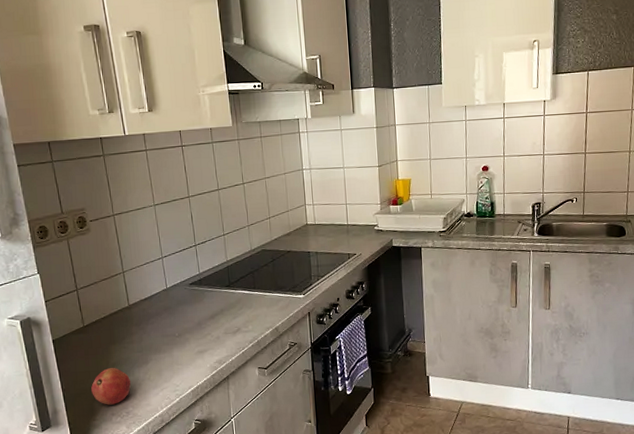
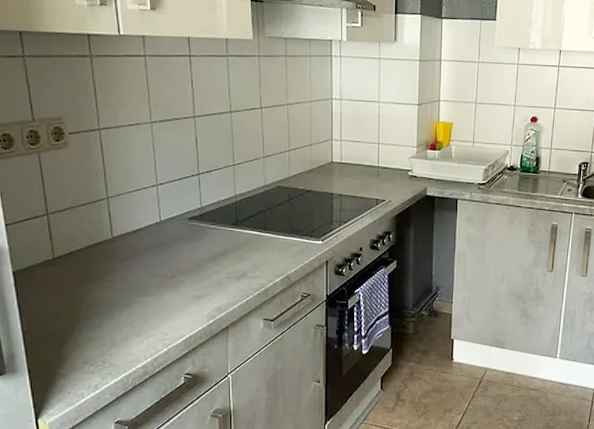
fruit: present [91,368,131,405] -> none [59,309,110,352]

